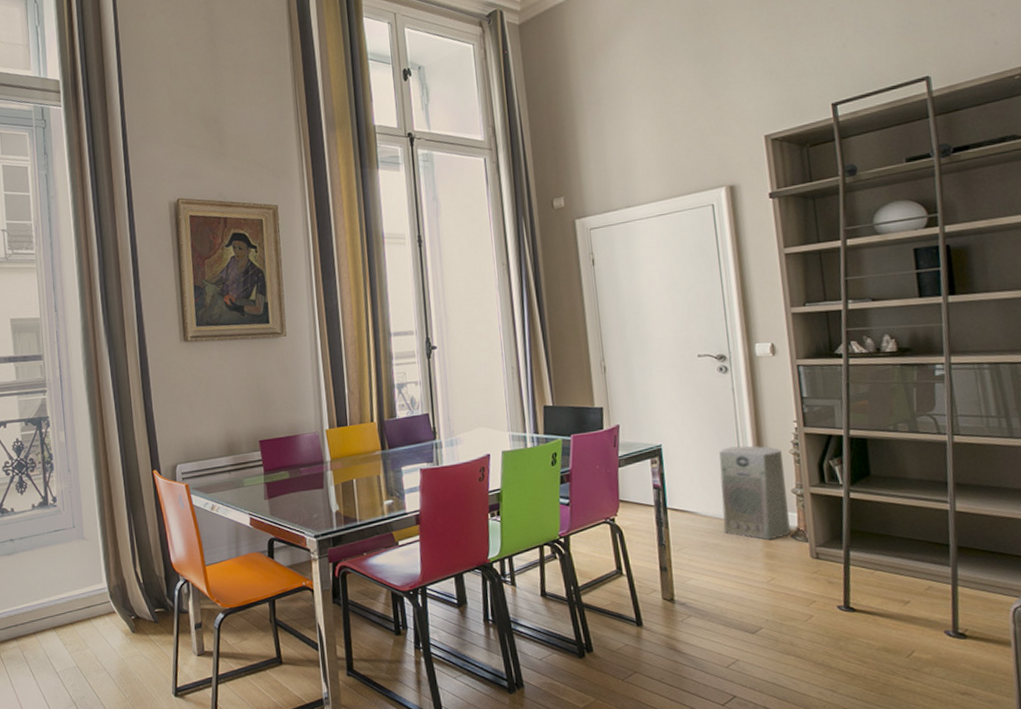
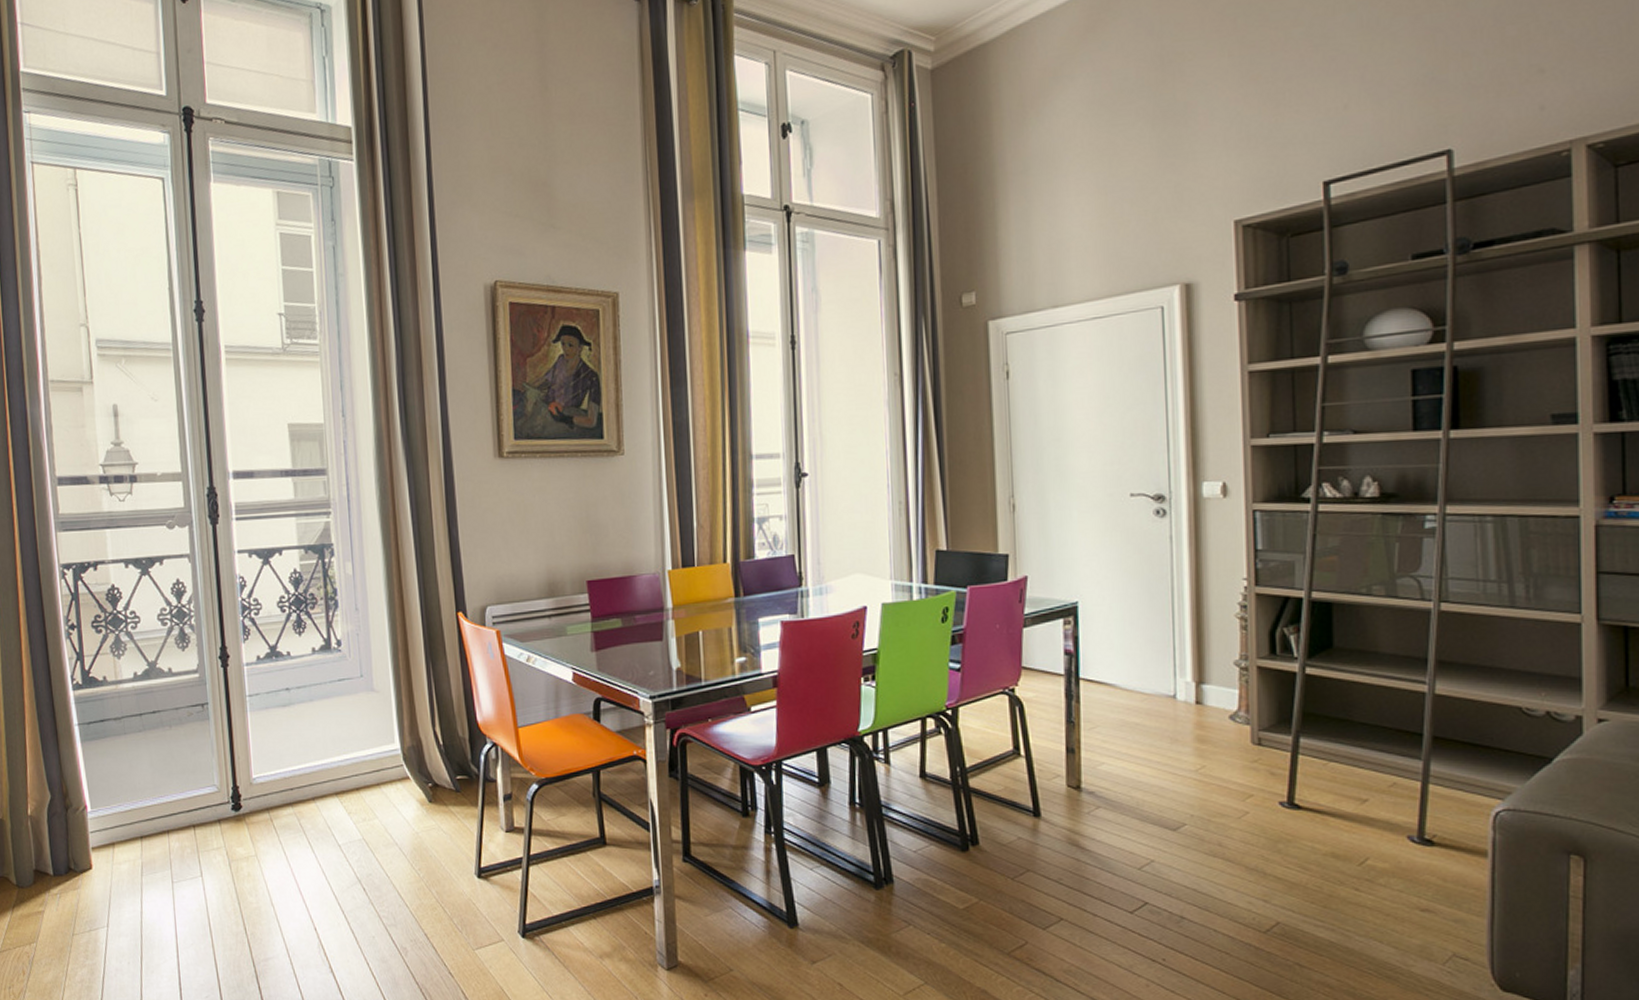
air purifier: present [719,445,791,541] -> none [1147,606,1229,722]

